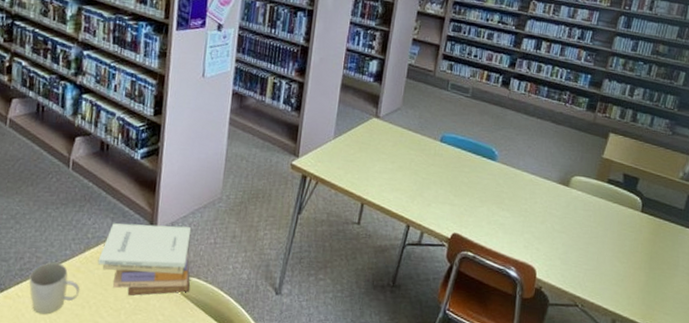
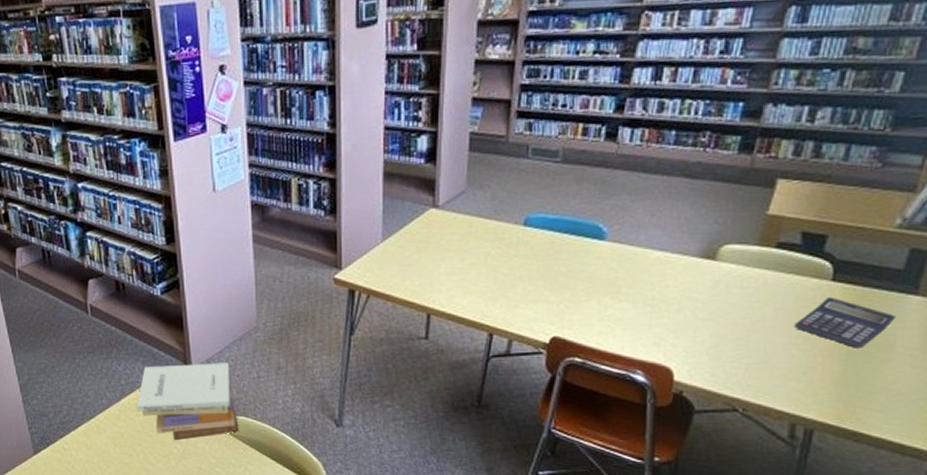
mug: present [29,262,80,314] -> none [71,413,125,465]
calculator: none [617,223,679,265] -> present [794,296,896,348]

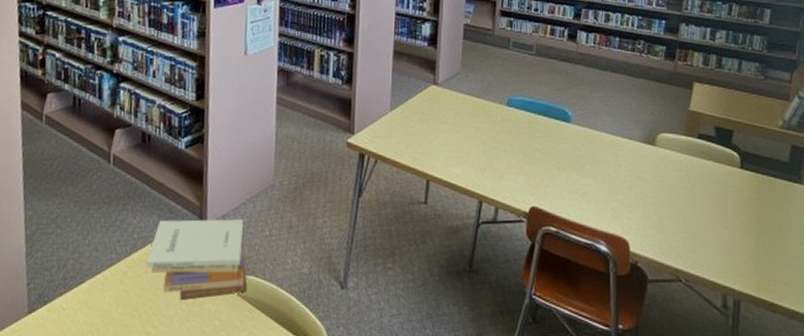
calculator: present [794,296,896,348] -> none [717,181,788,227]

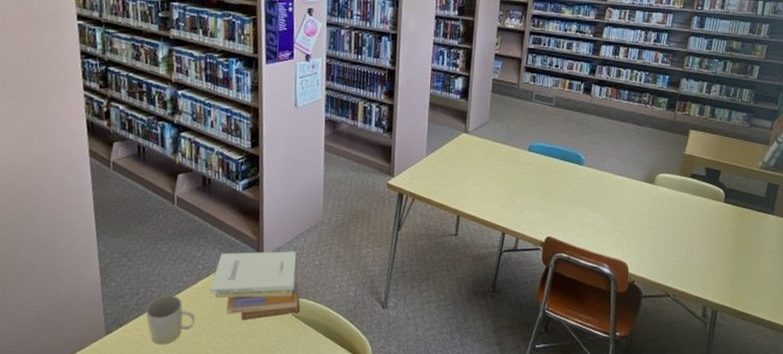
mug: none [73,269,129,327] -> present [146,295,196,345]

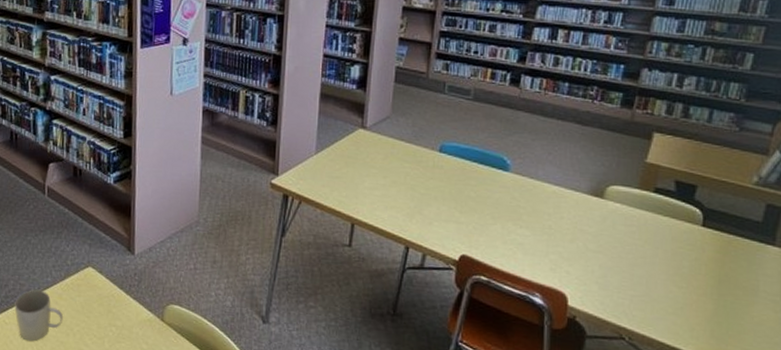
books: present [210,251,301,320] -> none [78,249,173,323]

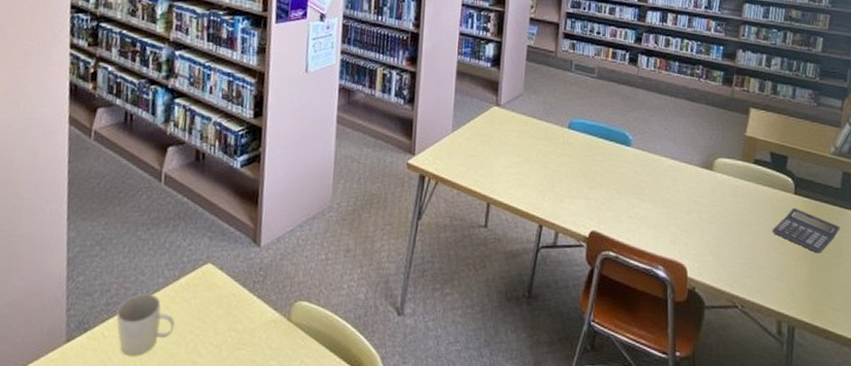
calculator: none [672,240,758,290] -> present [772,207,840,253]

